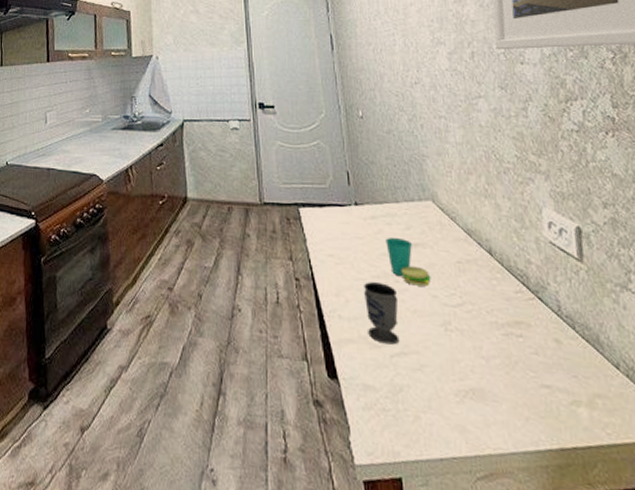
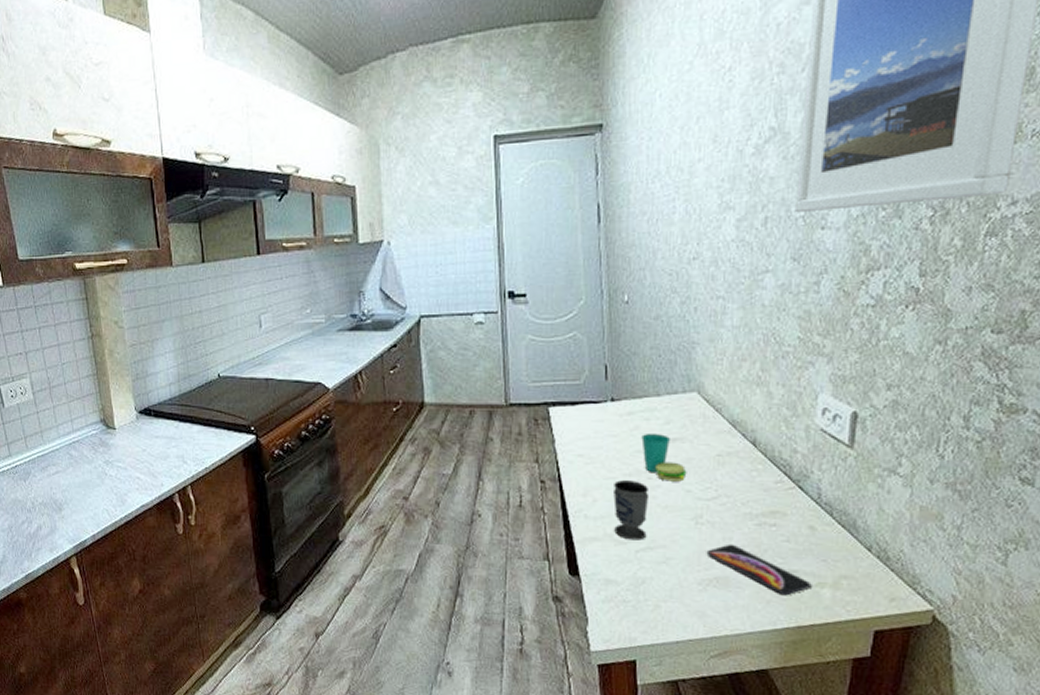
smartphone: none [459,353,568,414] -> present [706,544,812,596]

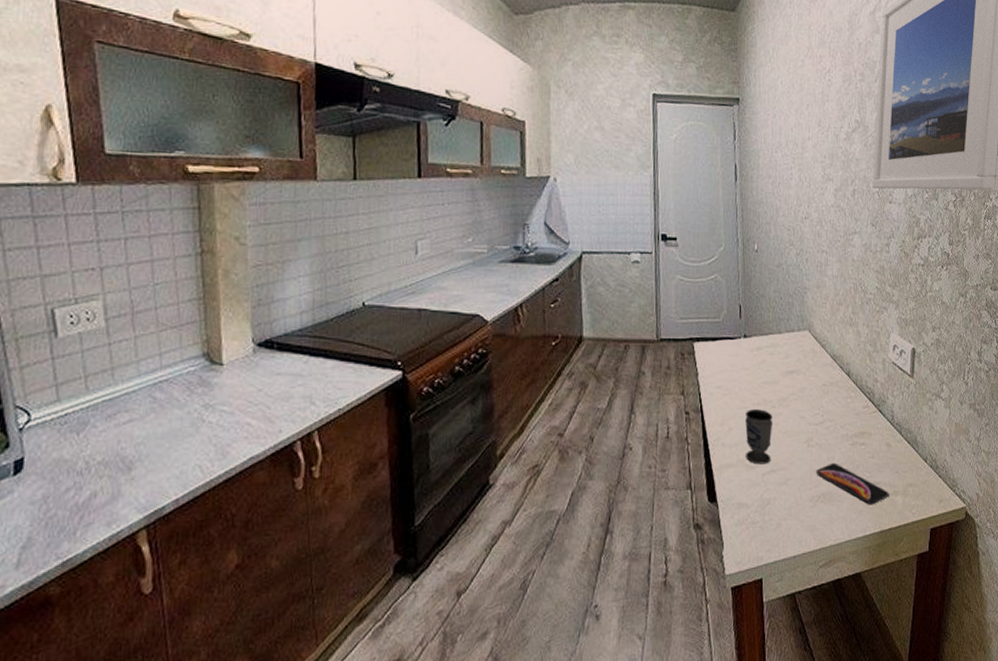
cup: present [641,433,687,482] -> none [767,366,801,409]

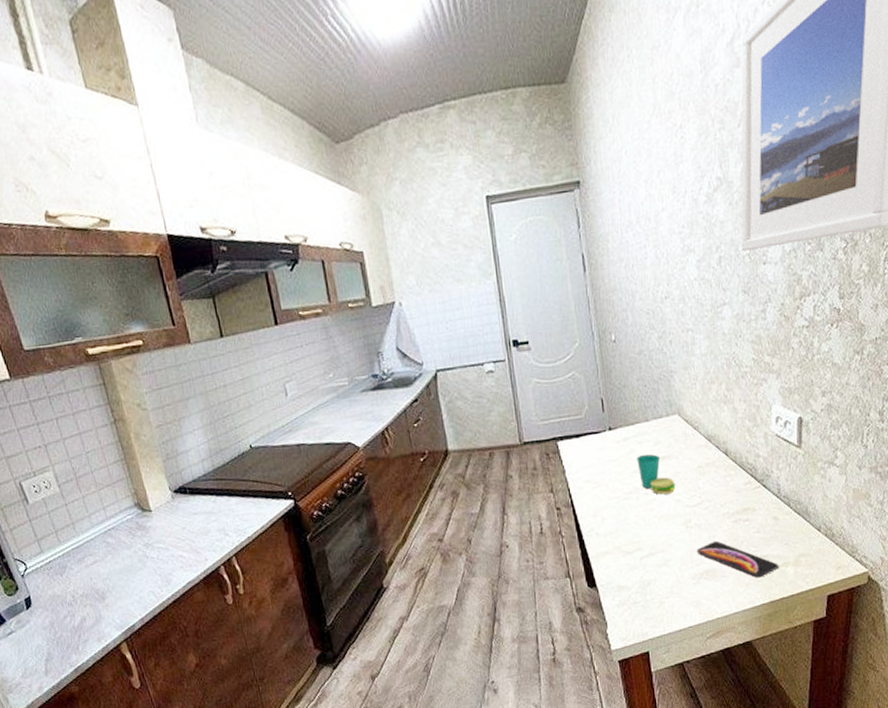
cup: present [745,409,773,465] -> none [618,497,648,550]
cup: none [767,366,801,409] -> present [637,454,676,495]

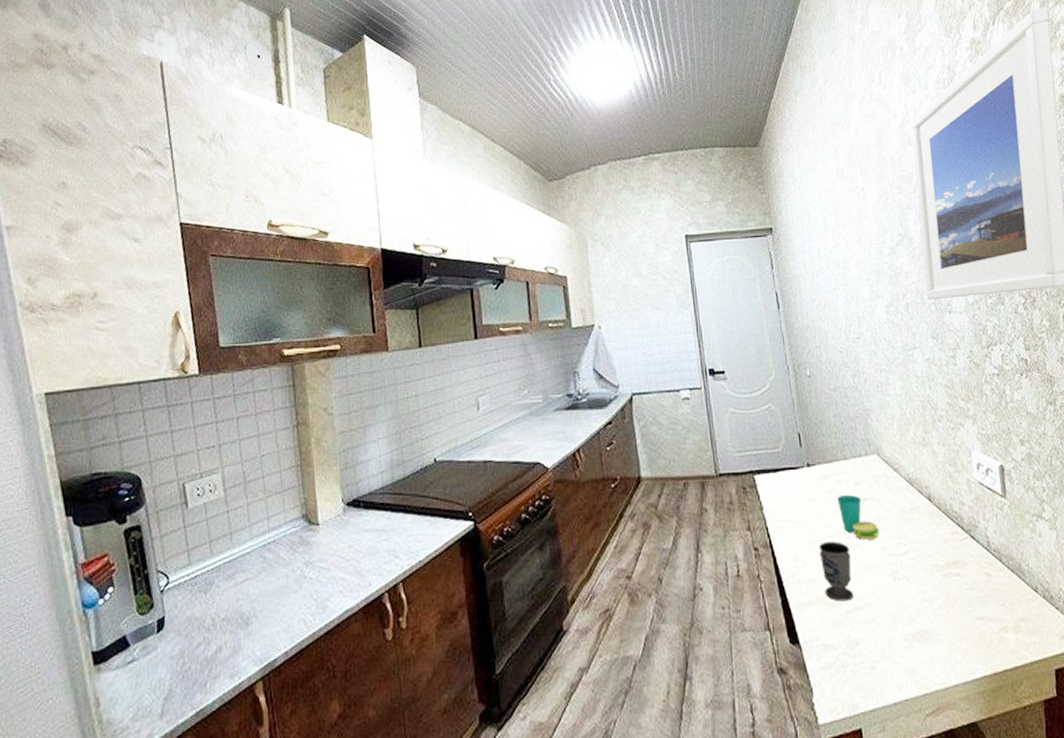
cup: none [618,497,648,550] -> present [819,541,854,602]
smartphone: present [696,540,779,578] -> none [906,596,998,644]

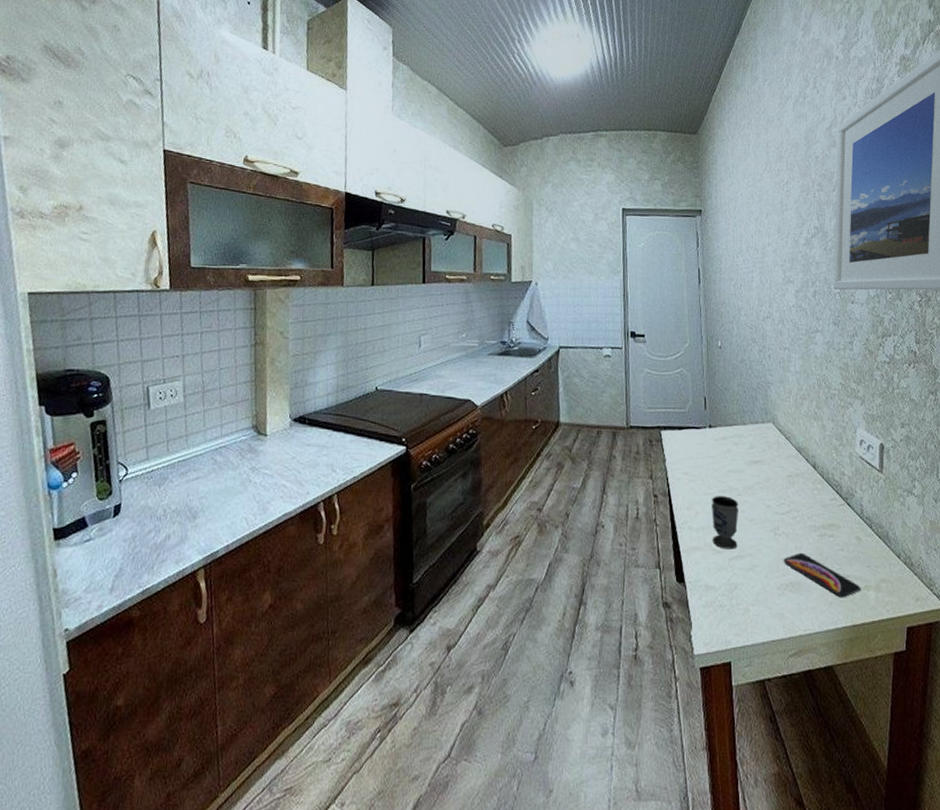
cup: present [837,494,880,540] -> none [732,455,767,498]
smartphone: none [906,596,998,644] -> present [783,552,861,598]

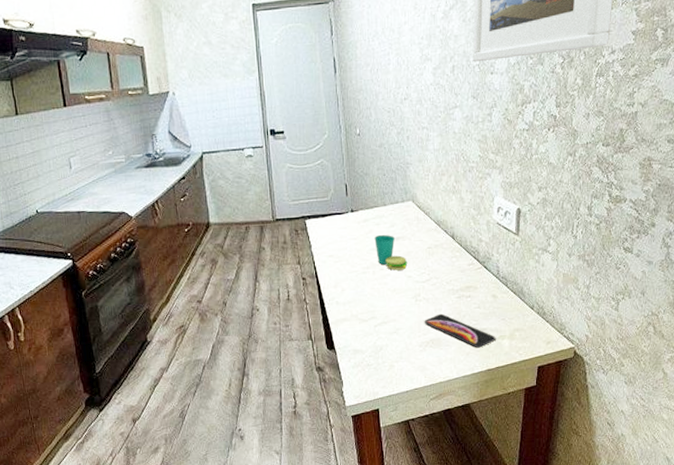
cup: present [712,496,739,550] -> none [356,272,382,318]
cup: none [732,455,767,498] -> present [374,234,408,271]

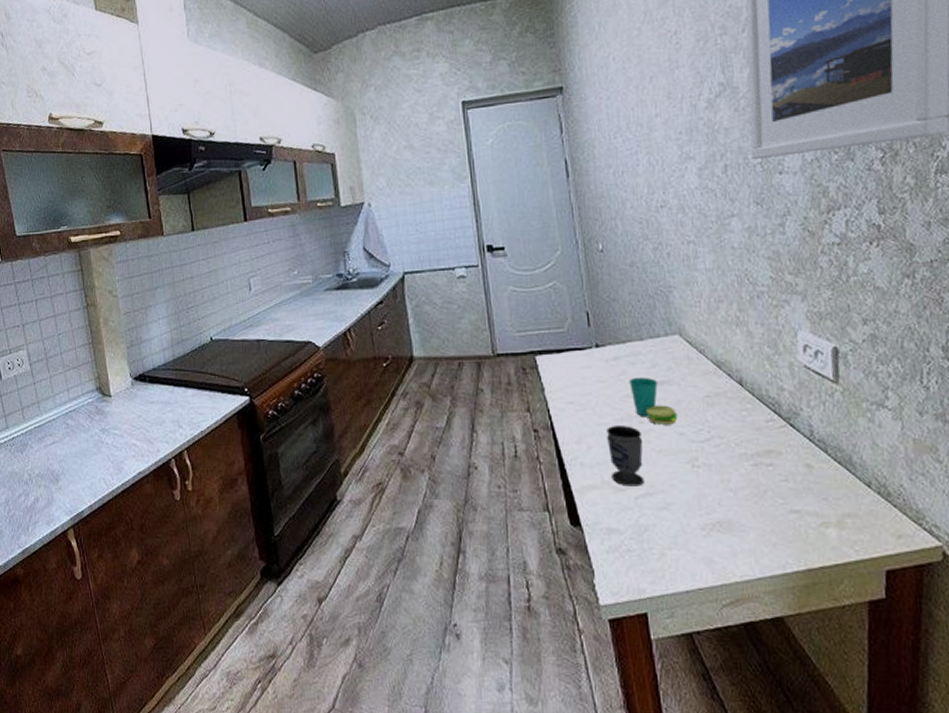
cup: none [356,272,382,318] -> present [607,426,645,487]
smartphone: present [424,313,496,348] -> none [706,486,816,538]

